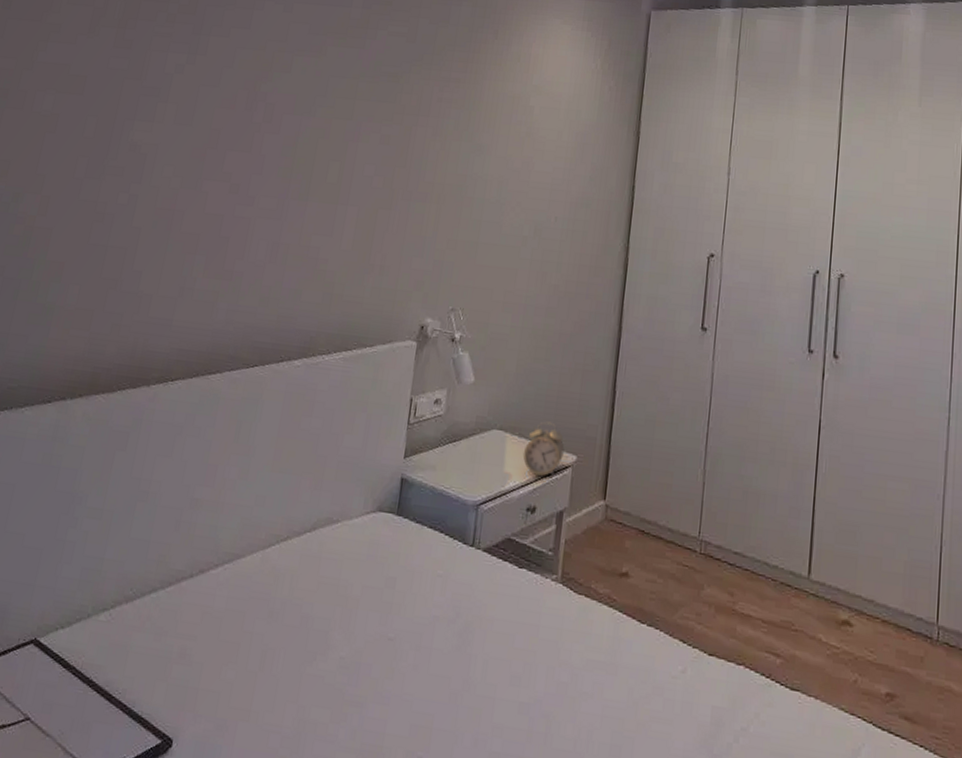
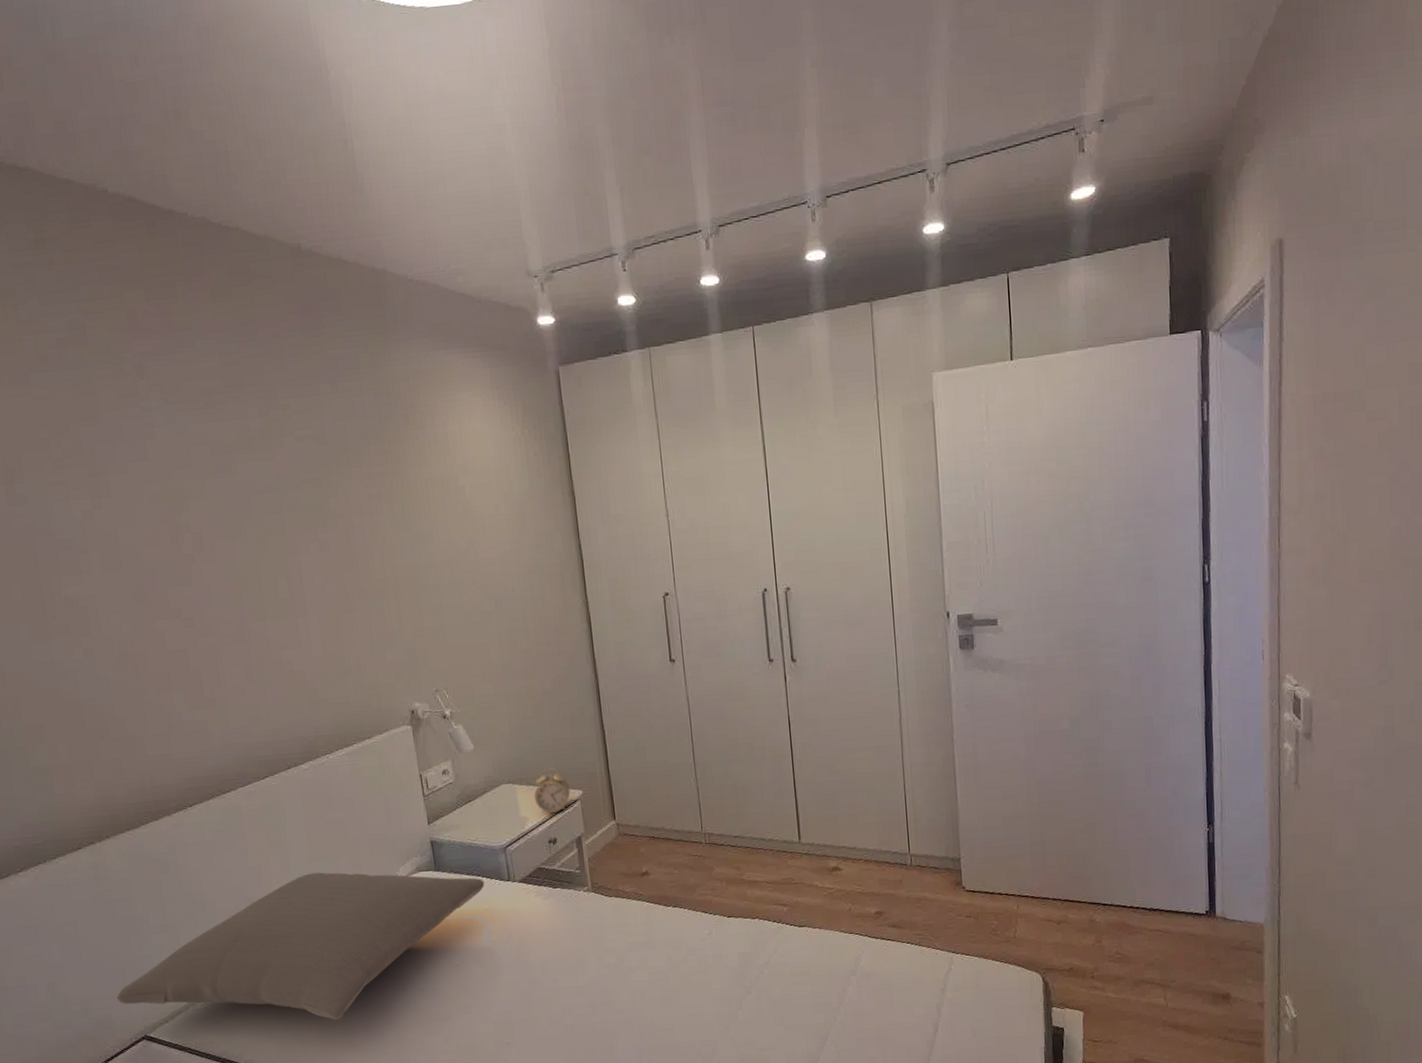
pillow: none [22,485,446,675] -> present [116,872,485,1021]

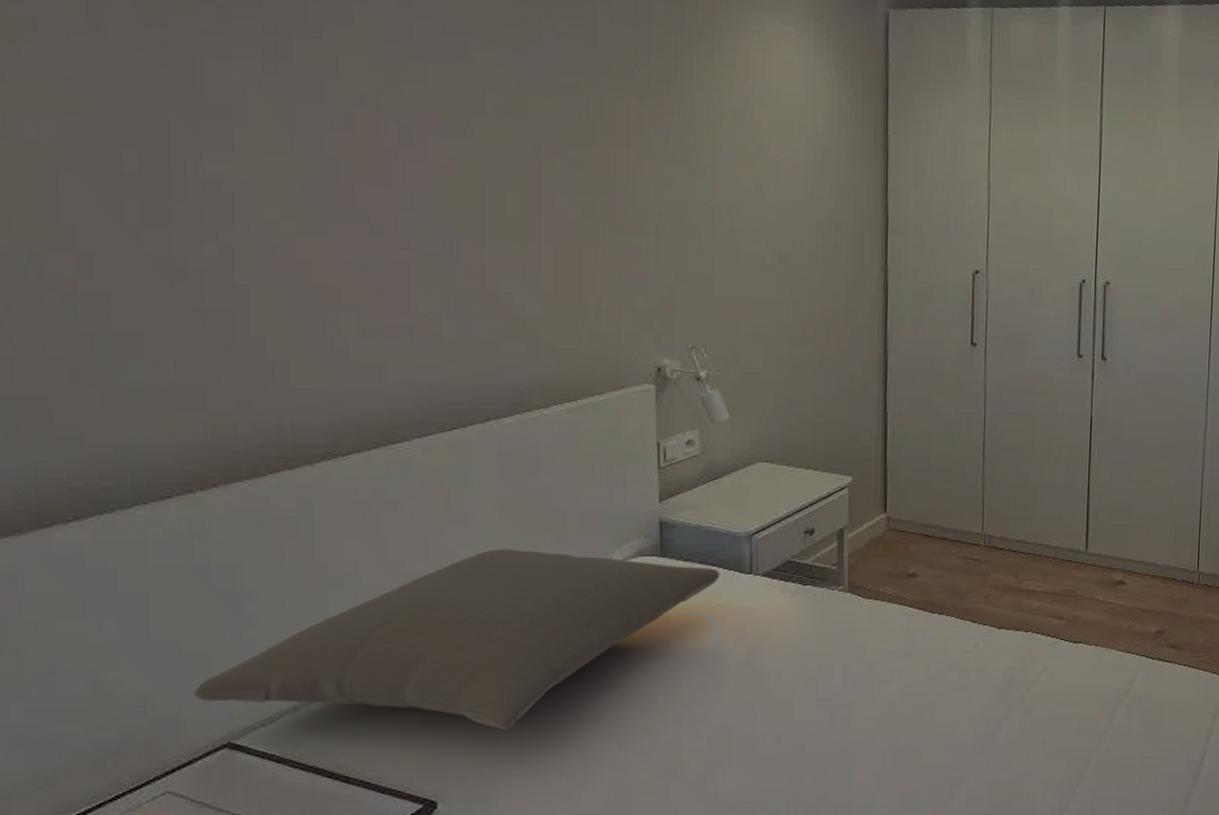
alarm clock: present [533,767,570,814] -> none [794,448,838,500]

